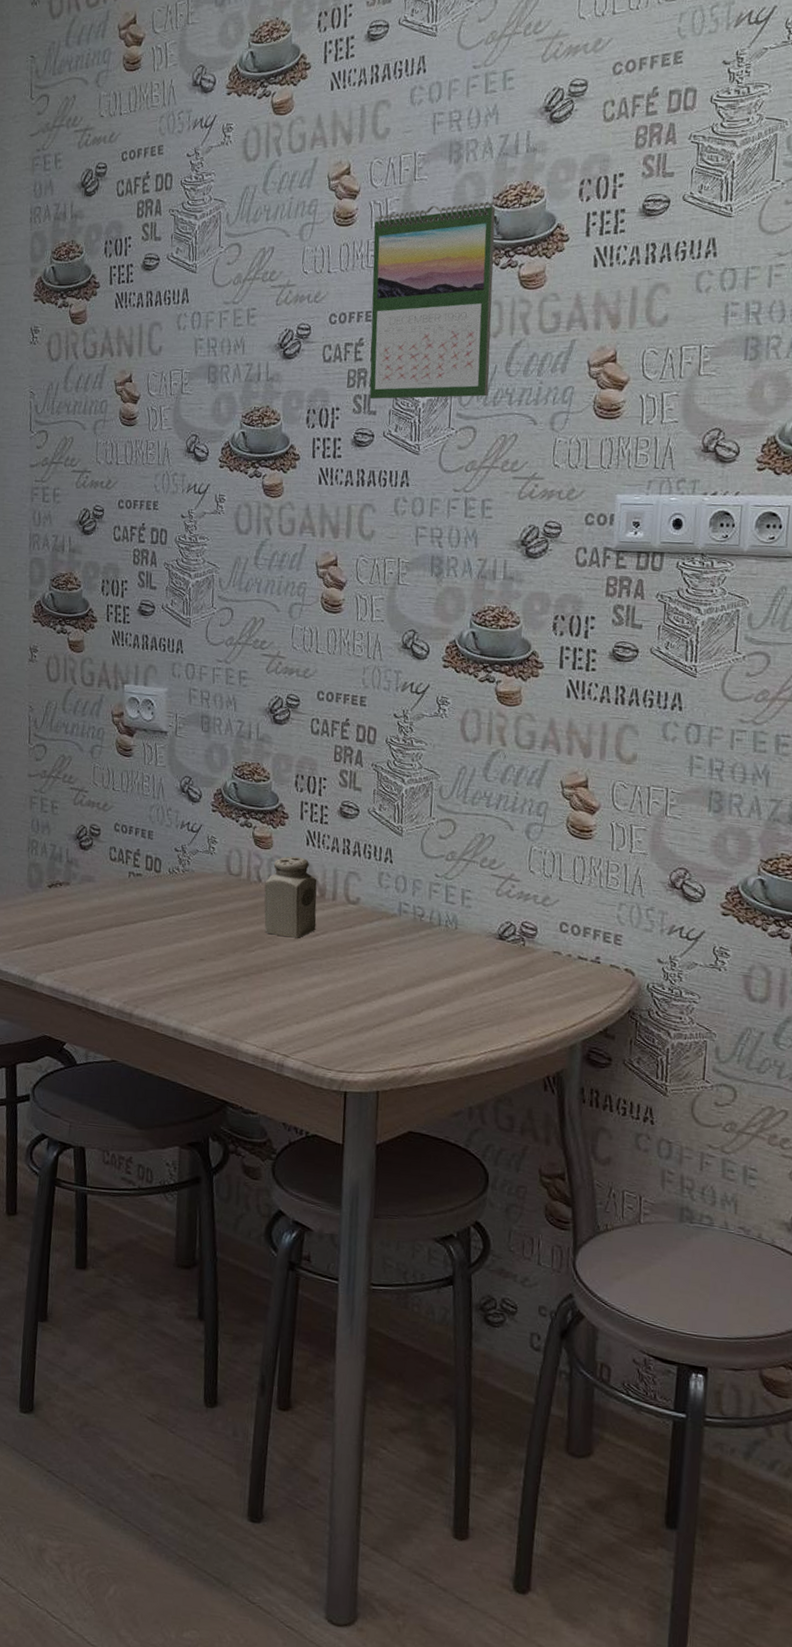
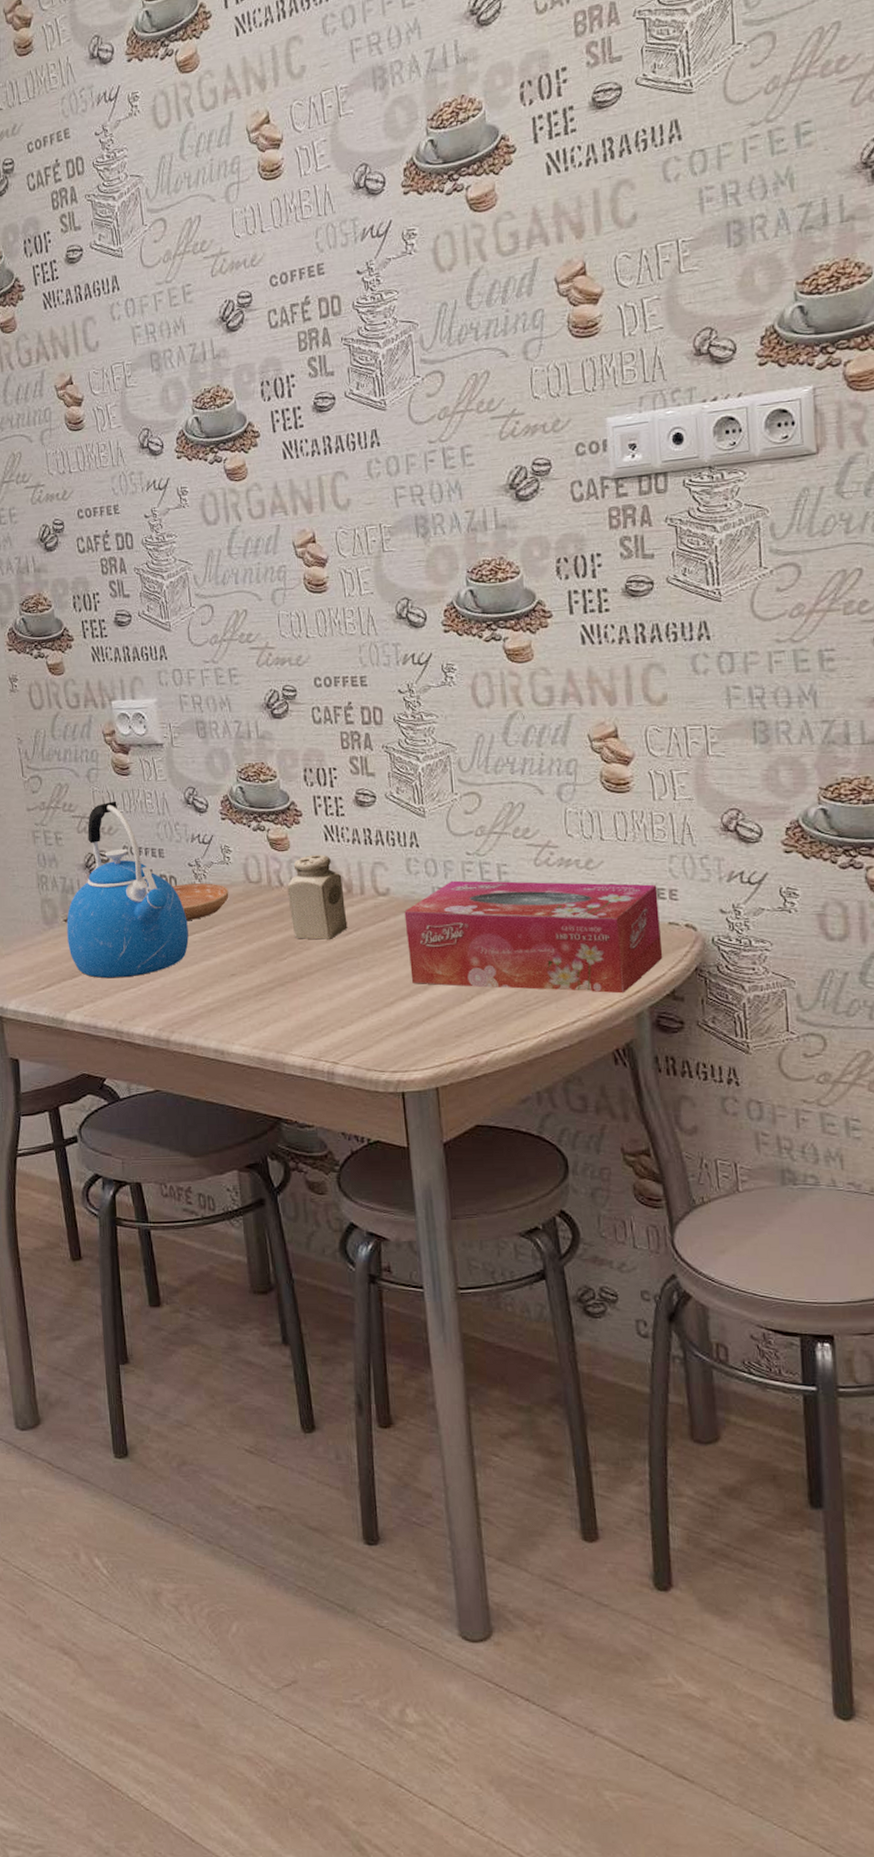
kettle: none [48,779,166,949] -> present [66,801,189,979]
saucer: none [156,867,209,903] -> present [172,883,229,920]
tissue box: none [368,899,605,1025] -> present [404,880,663,994]
calendar: present [369,201,496,400] -> none [303,124,451,360]

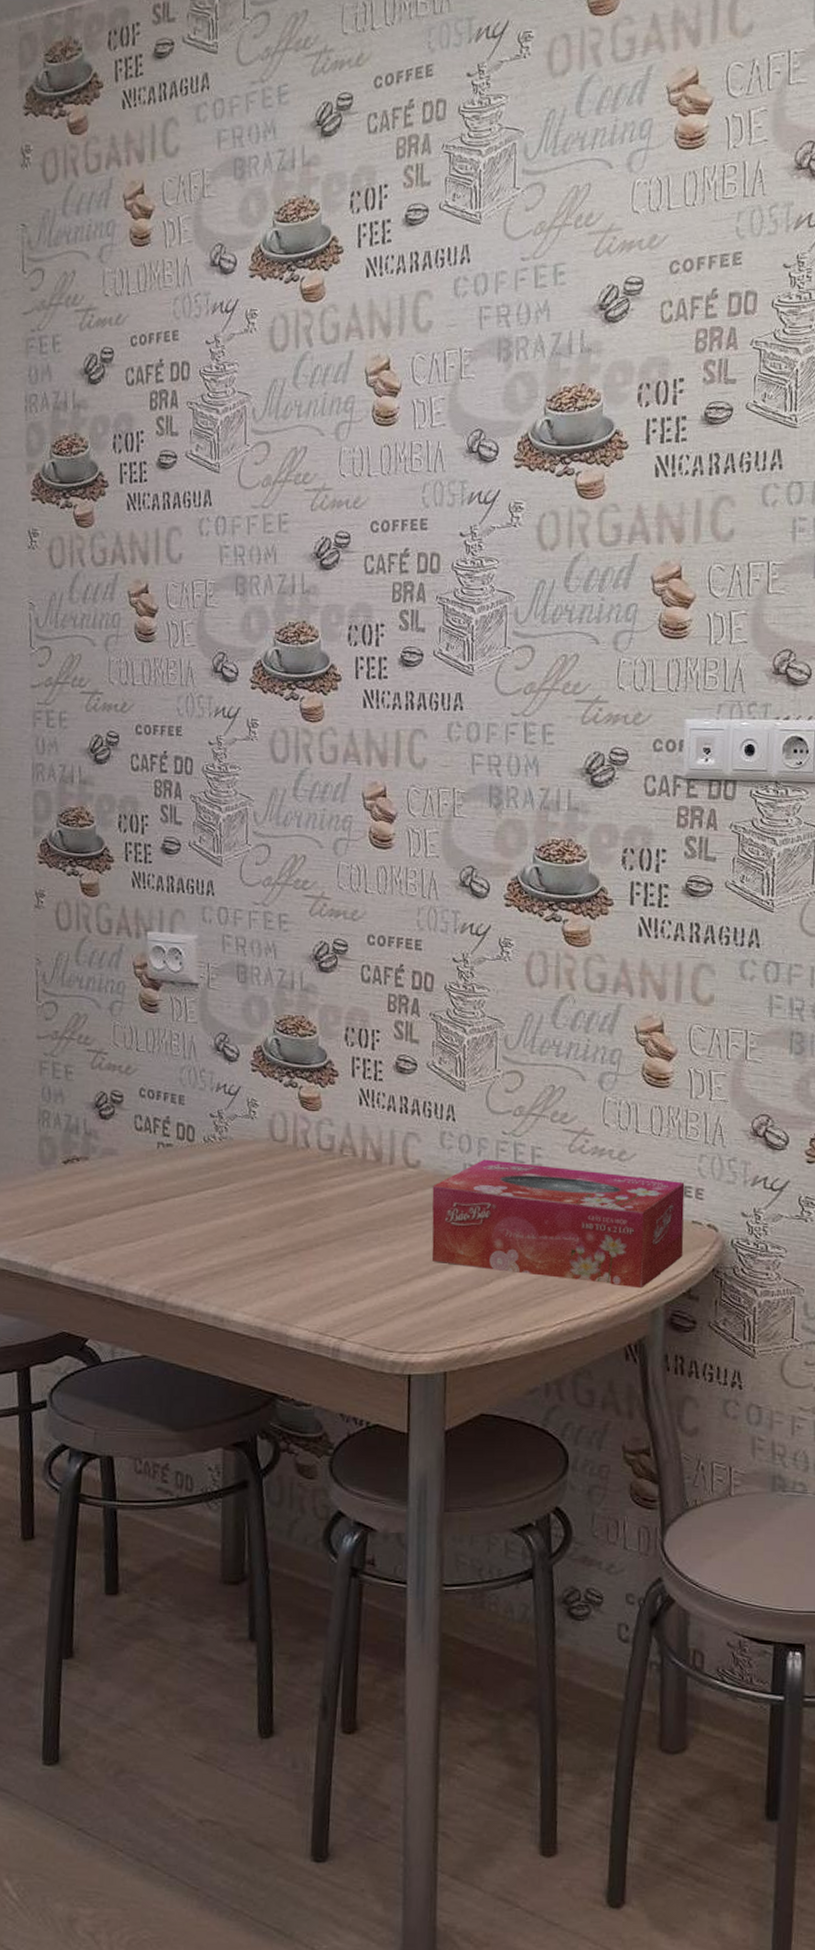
kettle: present [66,801,189,979] -> none [64,1038,201,1230]
saucer: present [172,883,229,920] -> none [189,1135,250,1175]
salt shaker: present [287,854,348,940] -> none [313,1117,373,1208]

